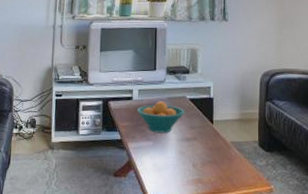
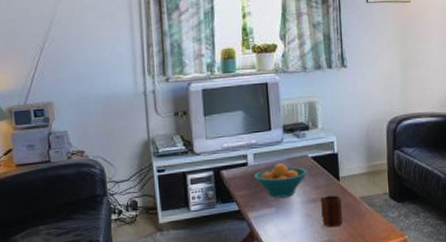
mug: none [194,136,214,168] -> present [321,195,343,228]

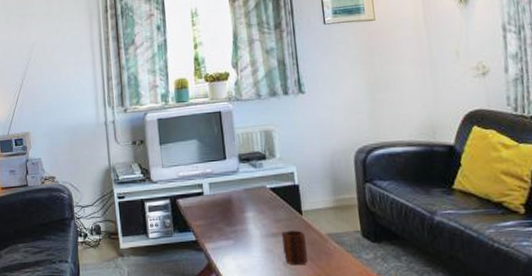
fruit bowl: present [253,163,308,198] -> none [210,194,267,230]

